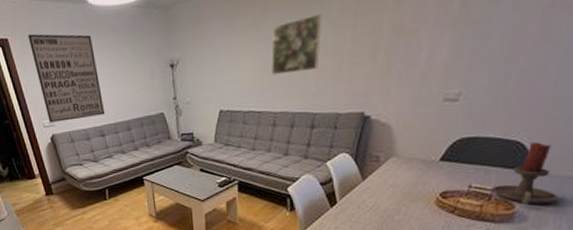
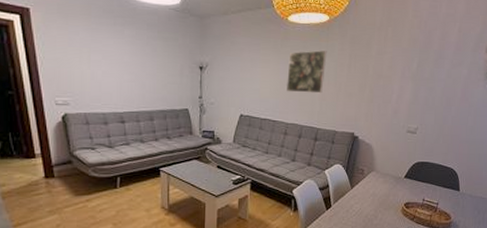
wall art: present [27,33,105,123] -> none [54,9,128,102]
candle holder: present [492,142,558,205] -> none [437,170,476,217]

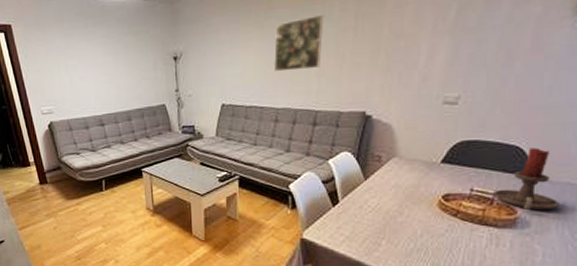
candle holder: none [437,170,476,217] -> present [494,147,559,211]

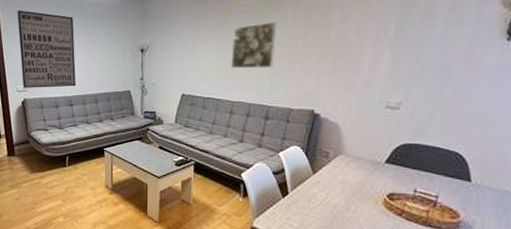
wall art: none [31,21,105,110] -> present [17,10,76,88]
candle holder: present [494,147,559,211] -> none [436,155,500,217]

